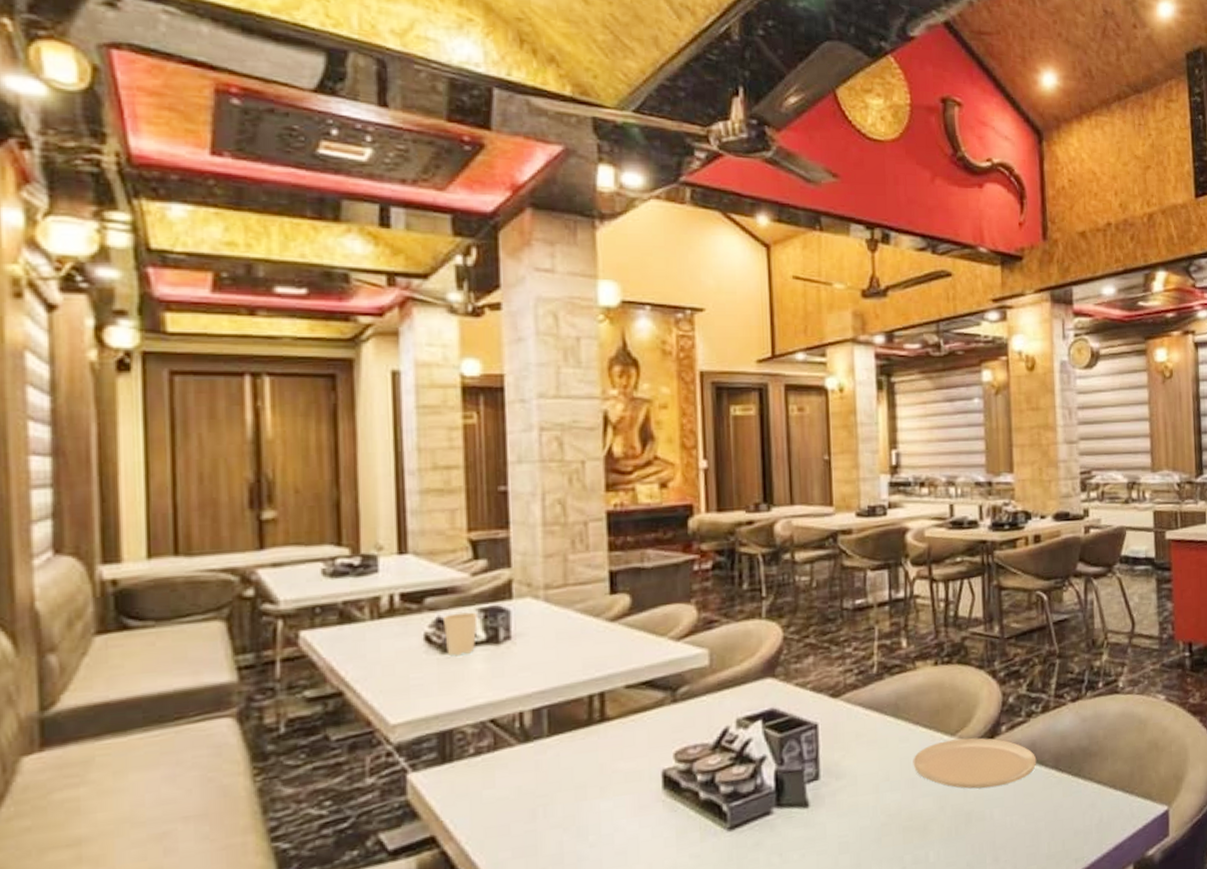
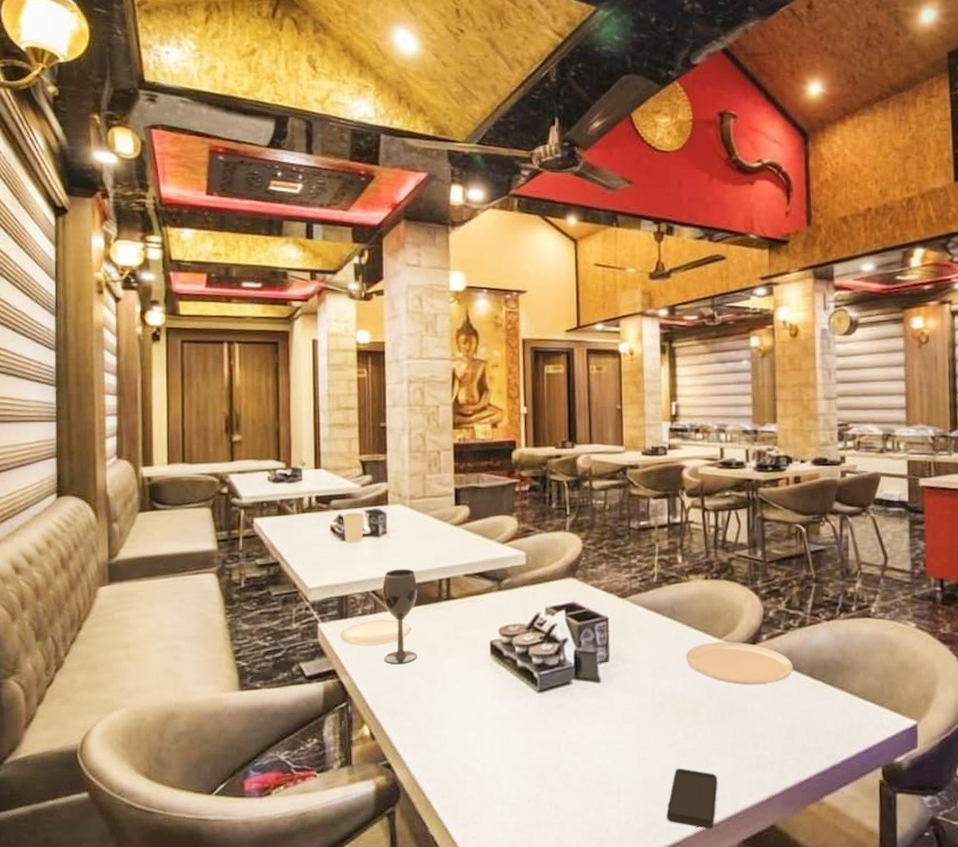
plate: none [441,756,551,799] -> present [340,619,412,646]
wine glass: none [505,684,559,818] -> present [382,568,418,665]

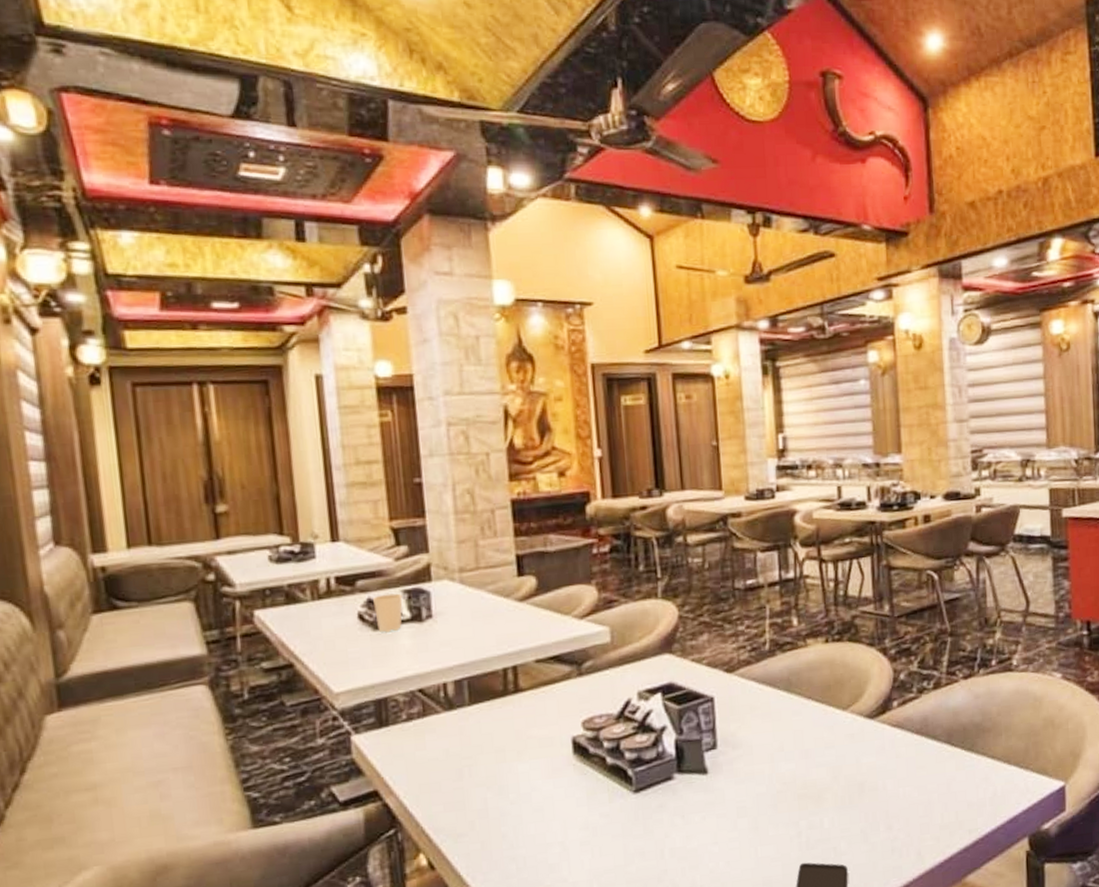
plate: present [340,619,412,646] -> none [380,722,473,759]
wine glass: present [382,568,418,665] -> none [431,658,482,777]
plate: present [685,641,794,685] -> none [806,712,929,761]

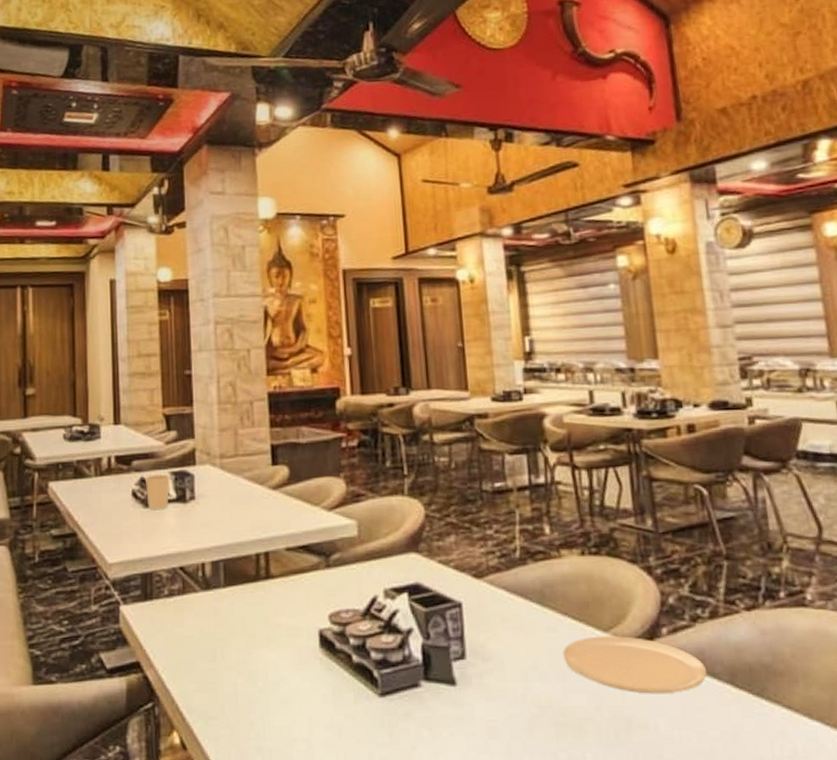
plate: none [806,712,929,761] -> present [562,636,708,694]

